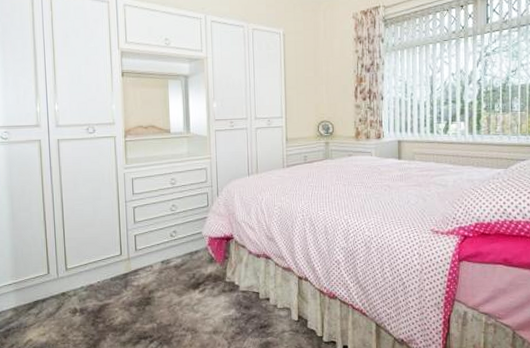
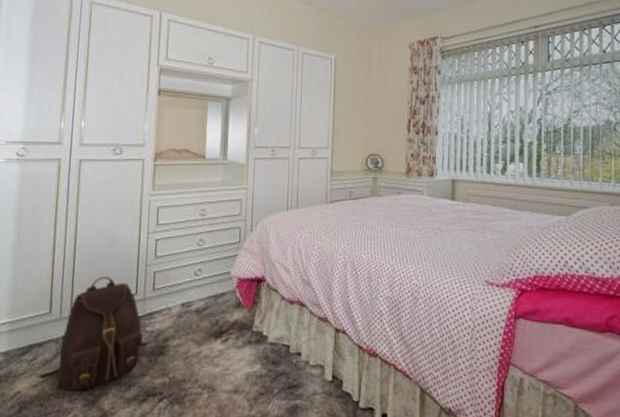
backpack: none [45,241,136,337] -> present [38,277,148,391]

